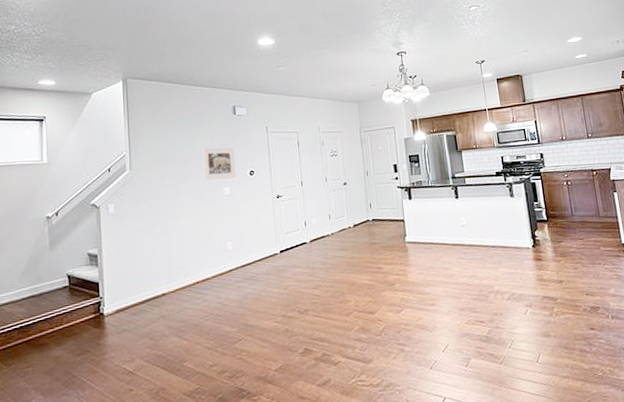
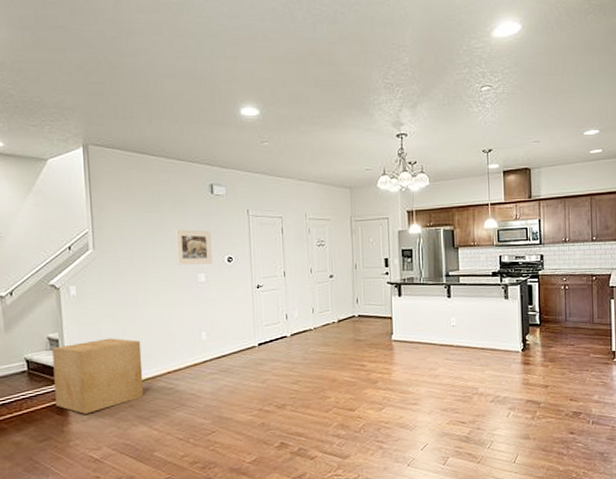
cardboard box: none [92,251,175,326] -> present [52,338,144,414]

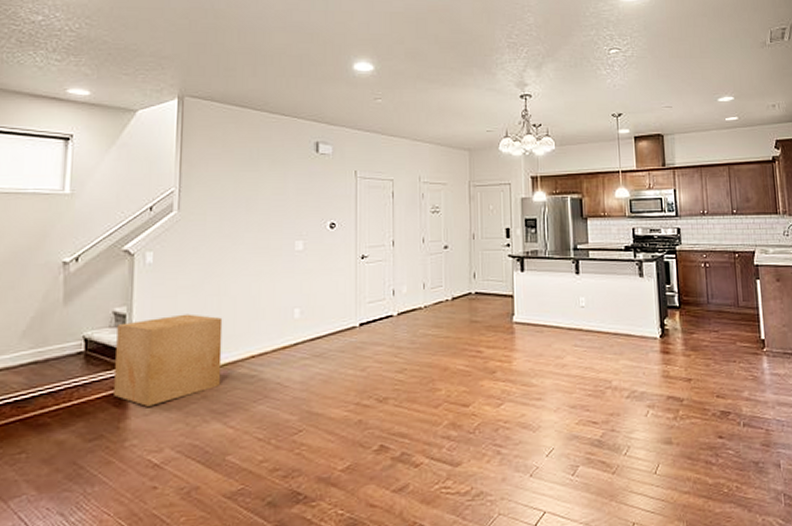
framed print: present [175,229,213,265] -> none [272,191,313,231]

